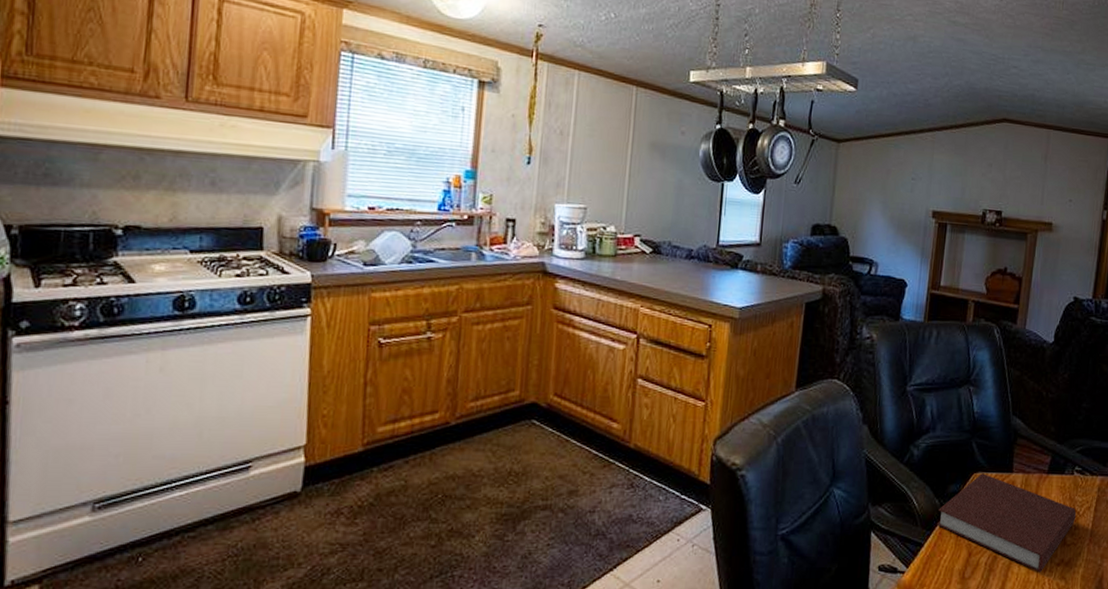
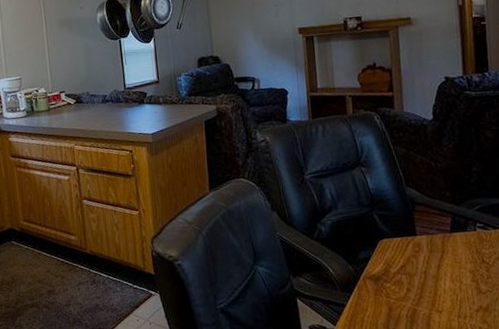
notebook: present [936,473,1077,573] -> none [354,239,487,319]

